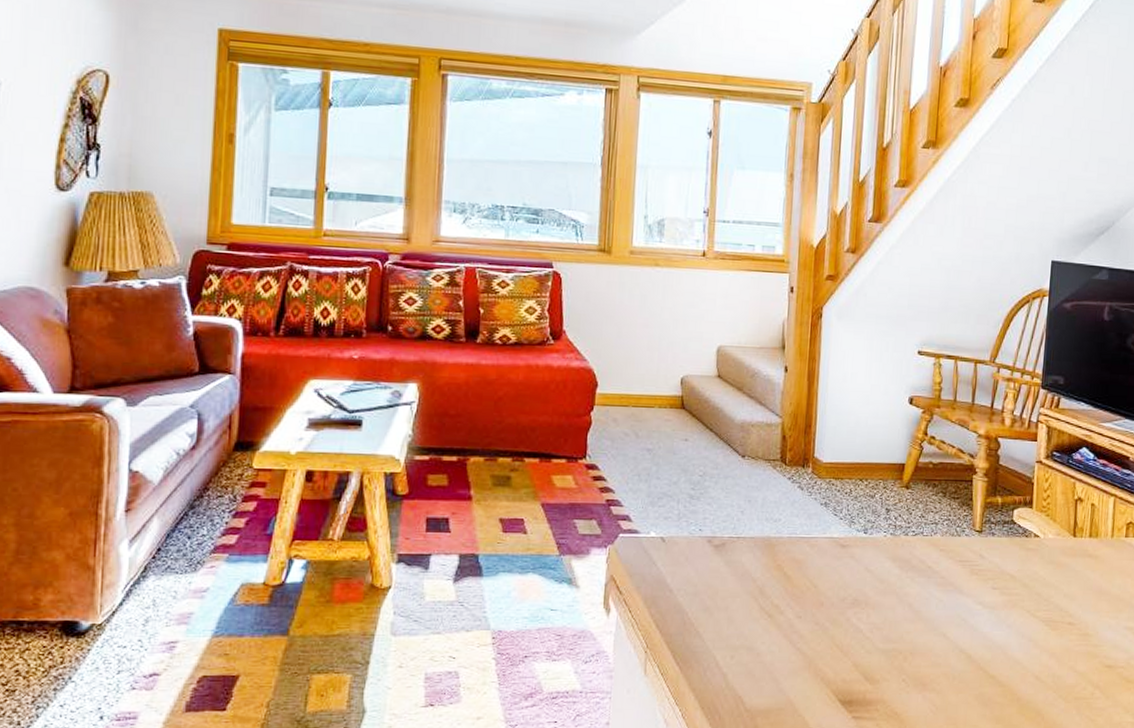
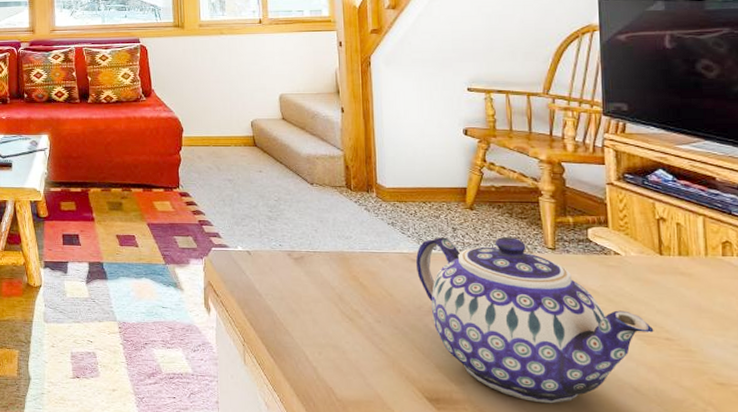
teapot: none [844,518,1060,698] -> present [415,236,654,404]

